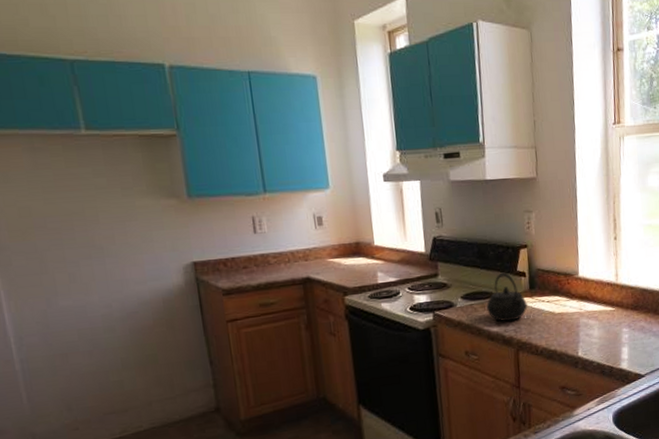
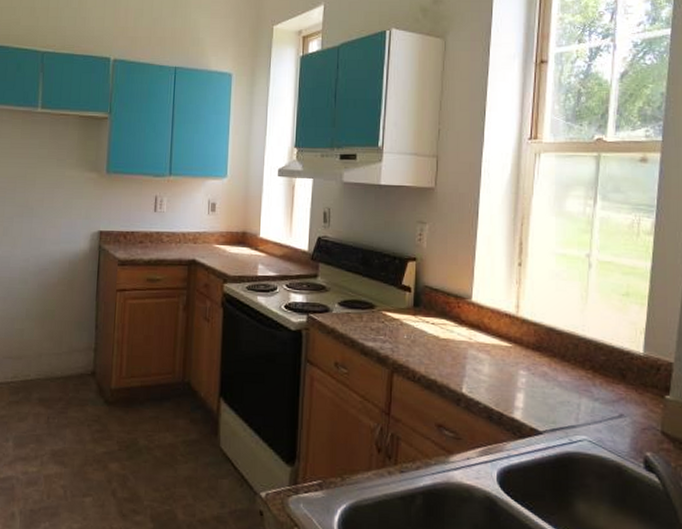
kettle: present [486,272,528,322] -> none [364,283,409,339]

